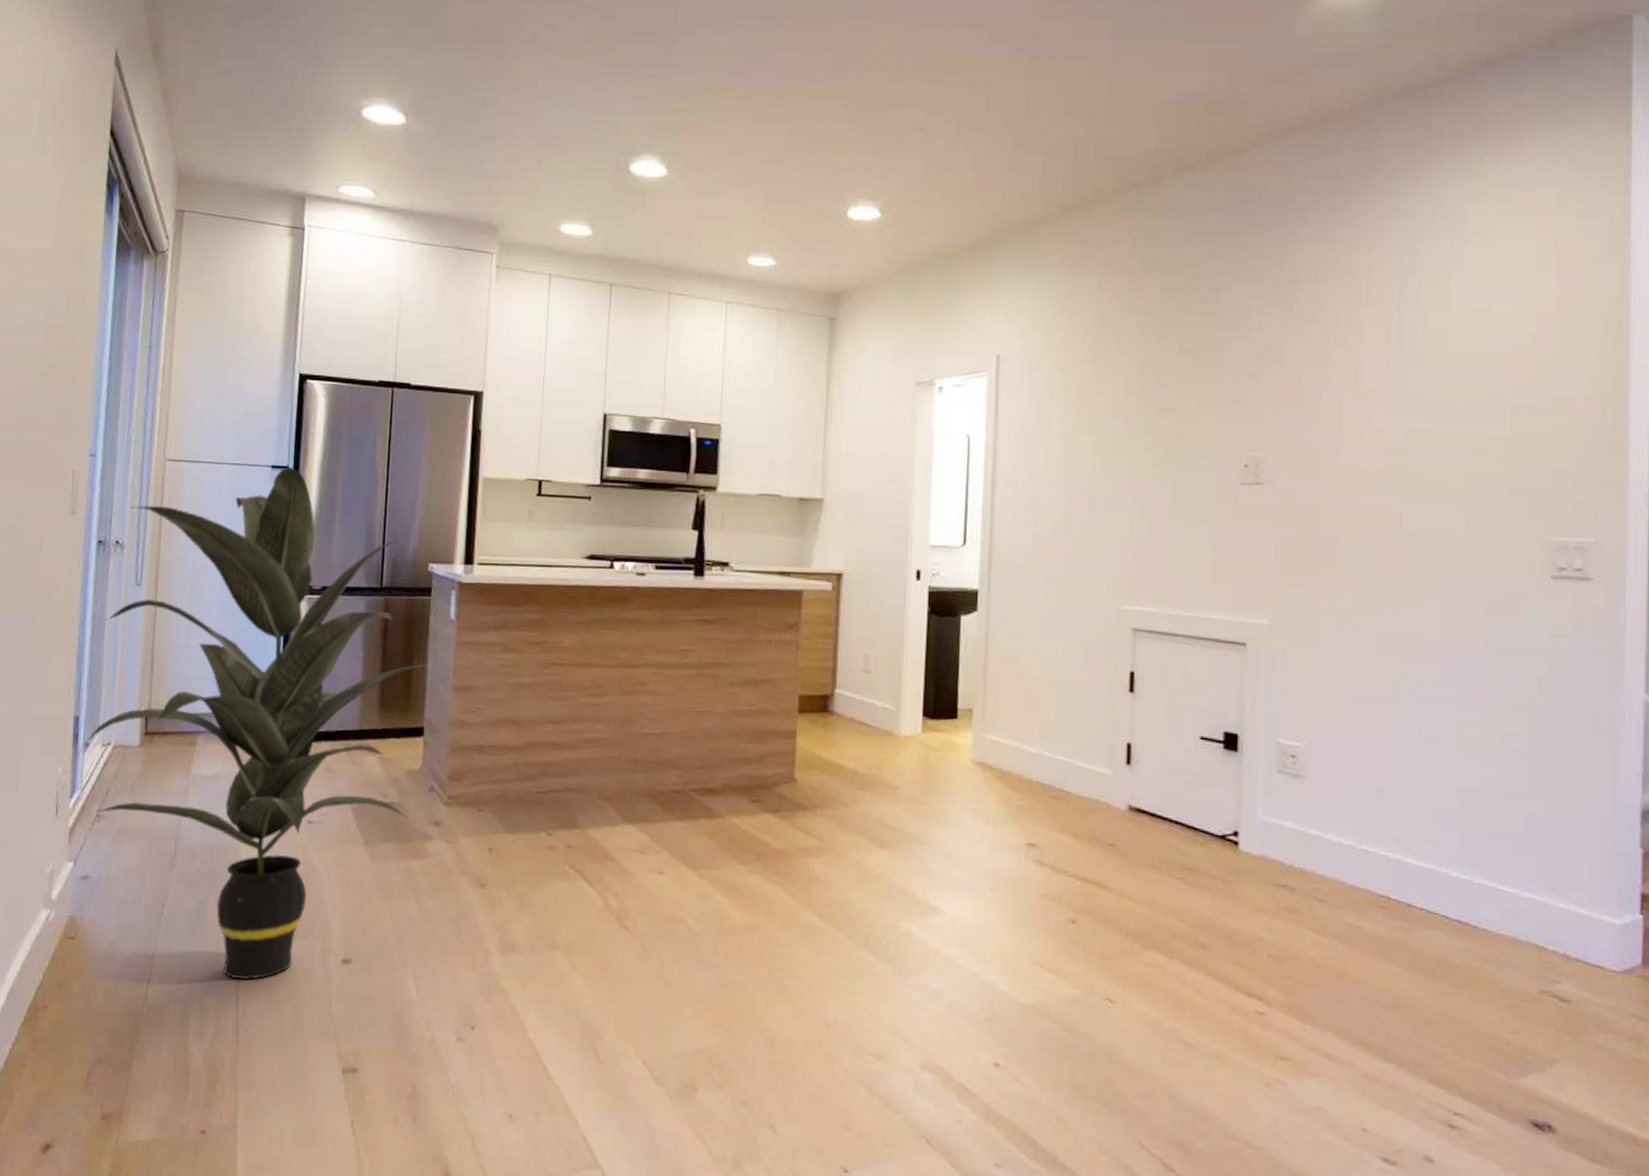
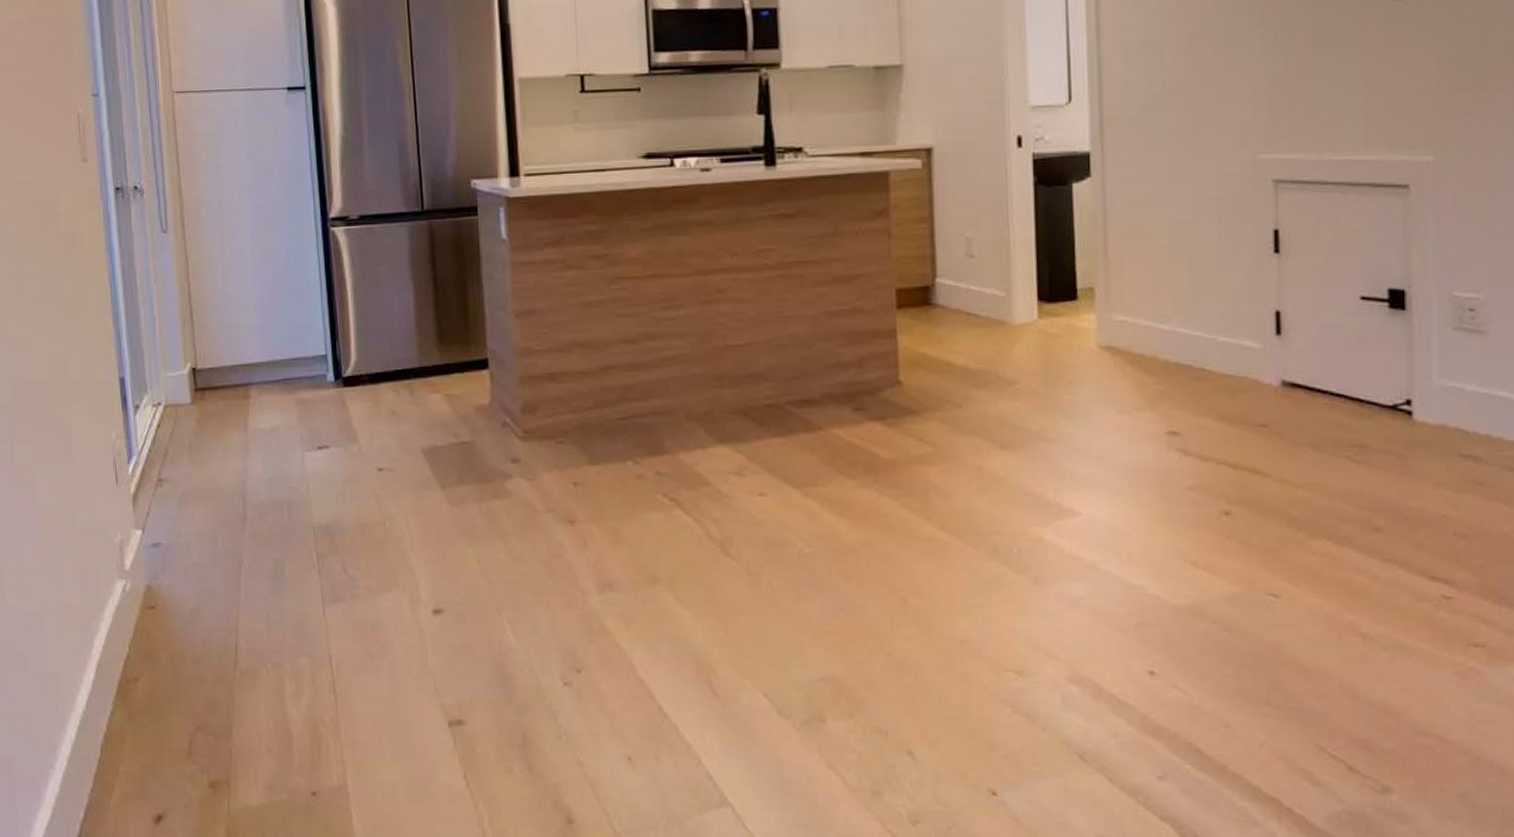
indoor plant: present [76,467,428,980] -> none [127,87,484,637]

